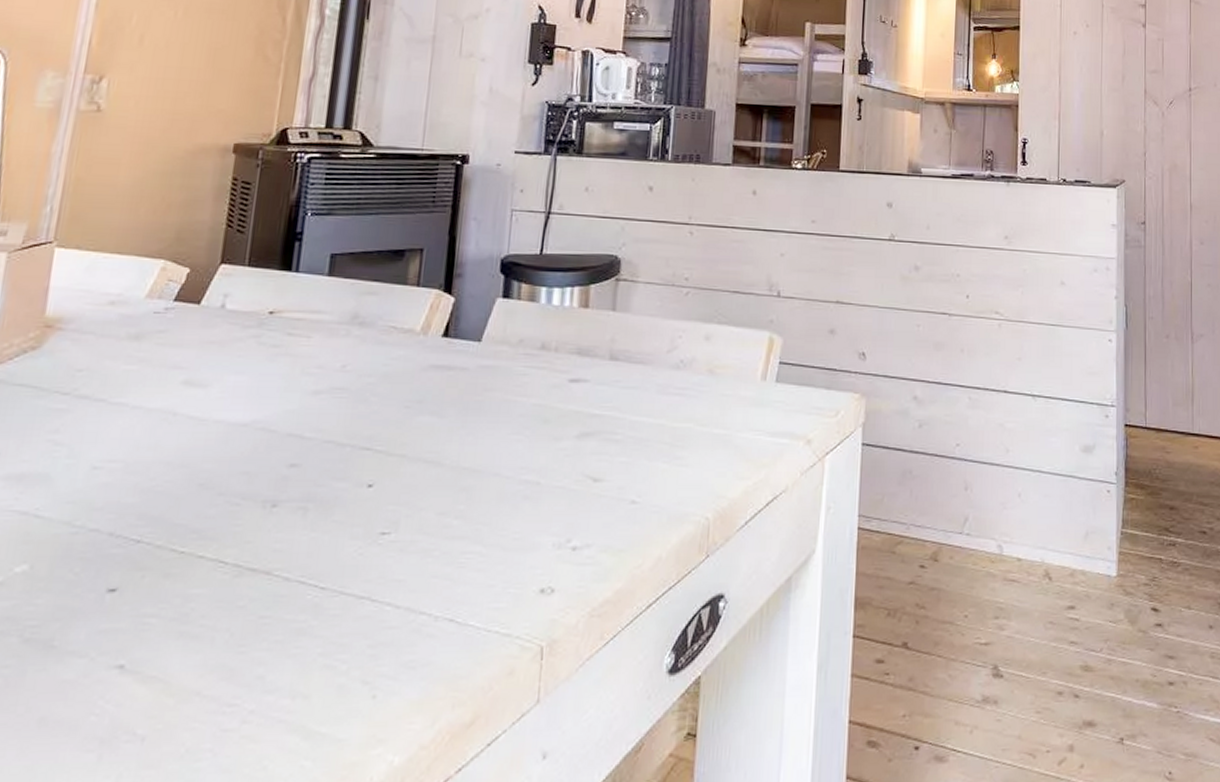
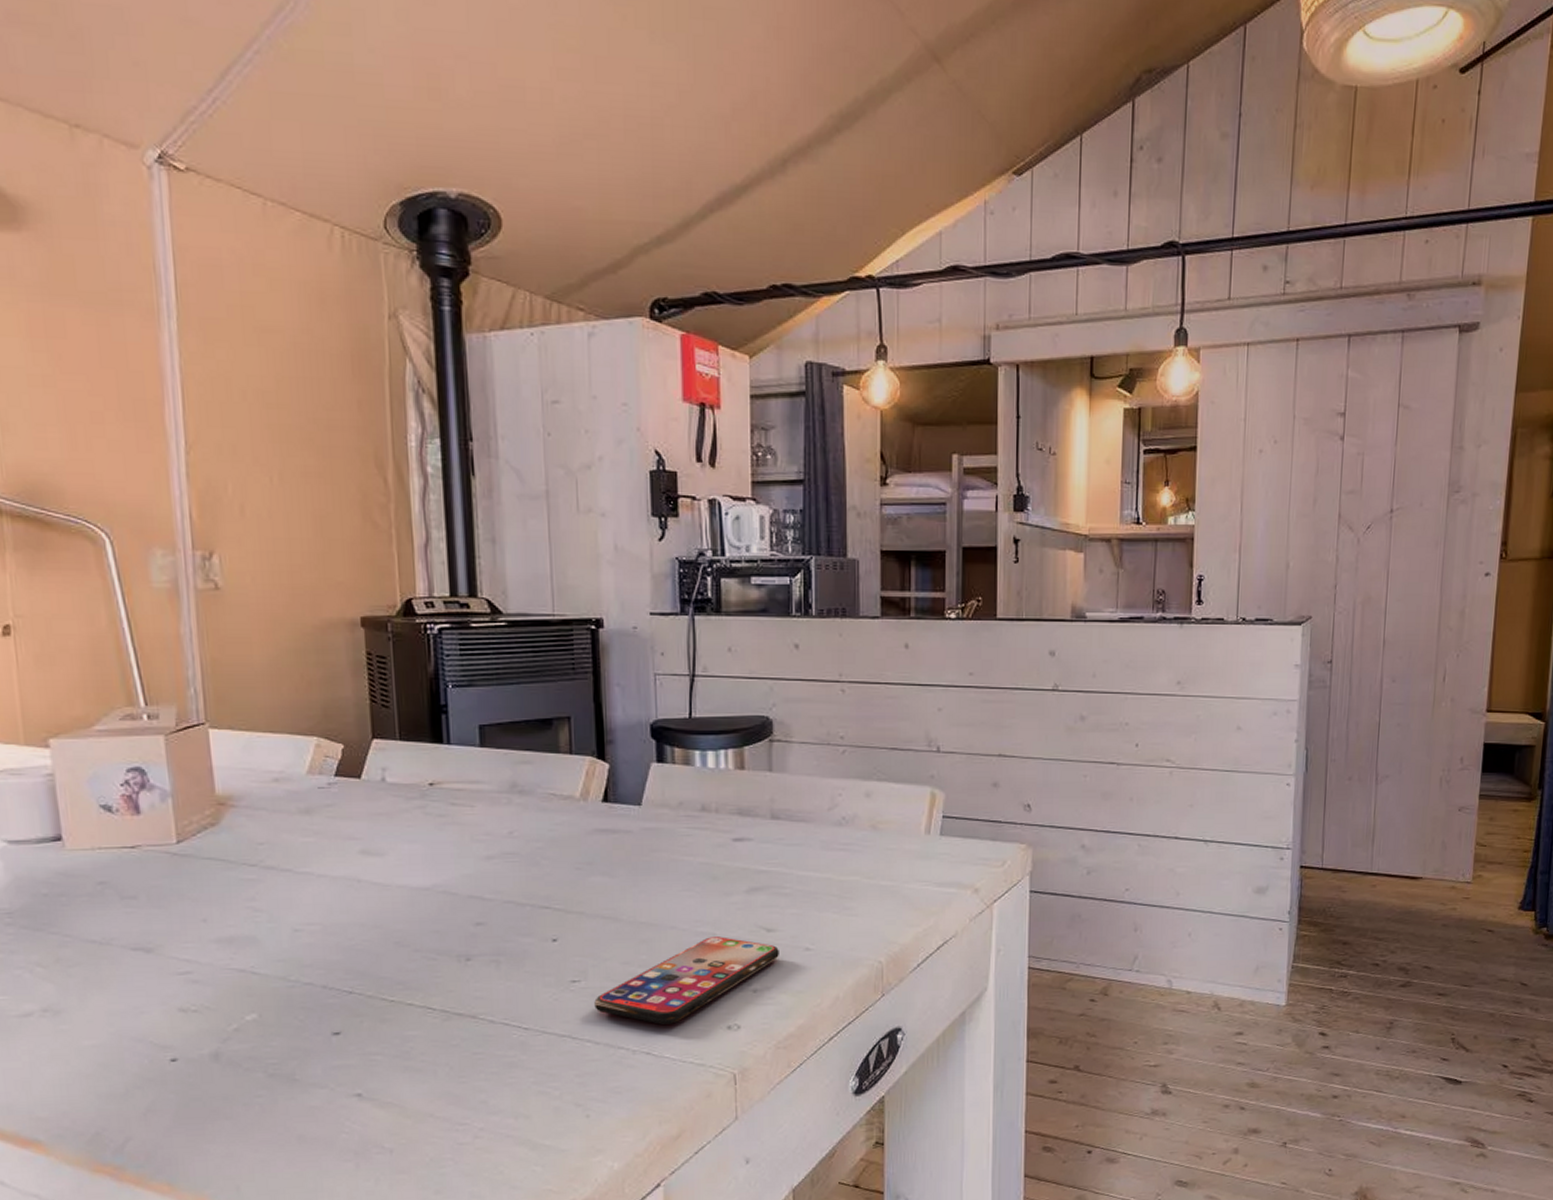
smartphone: none [401,486,604,586] -> present [594,936,779,1025]

